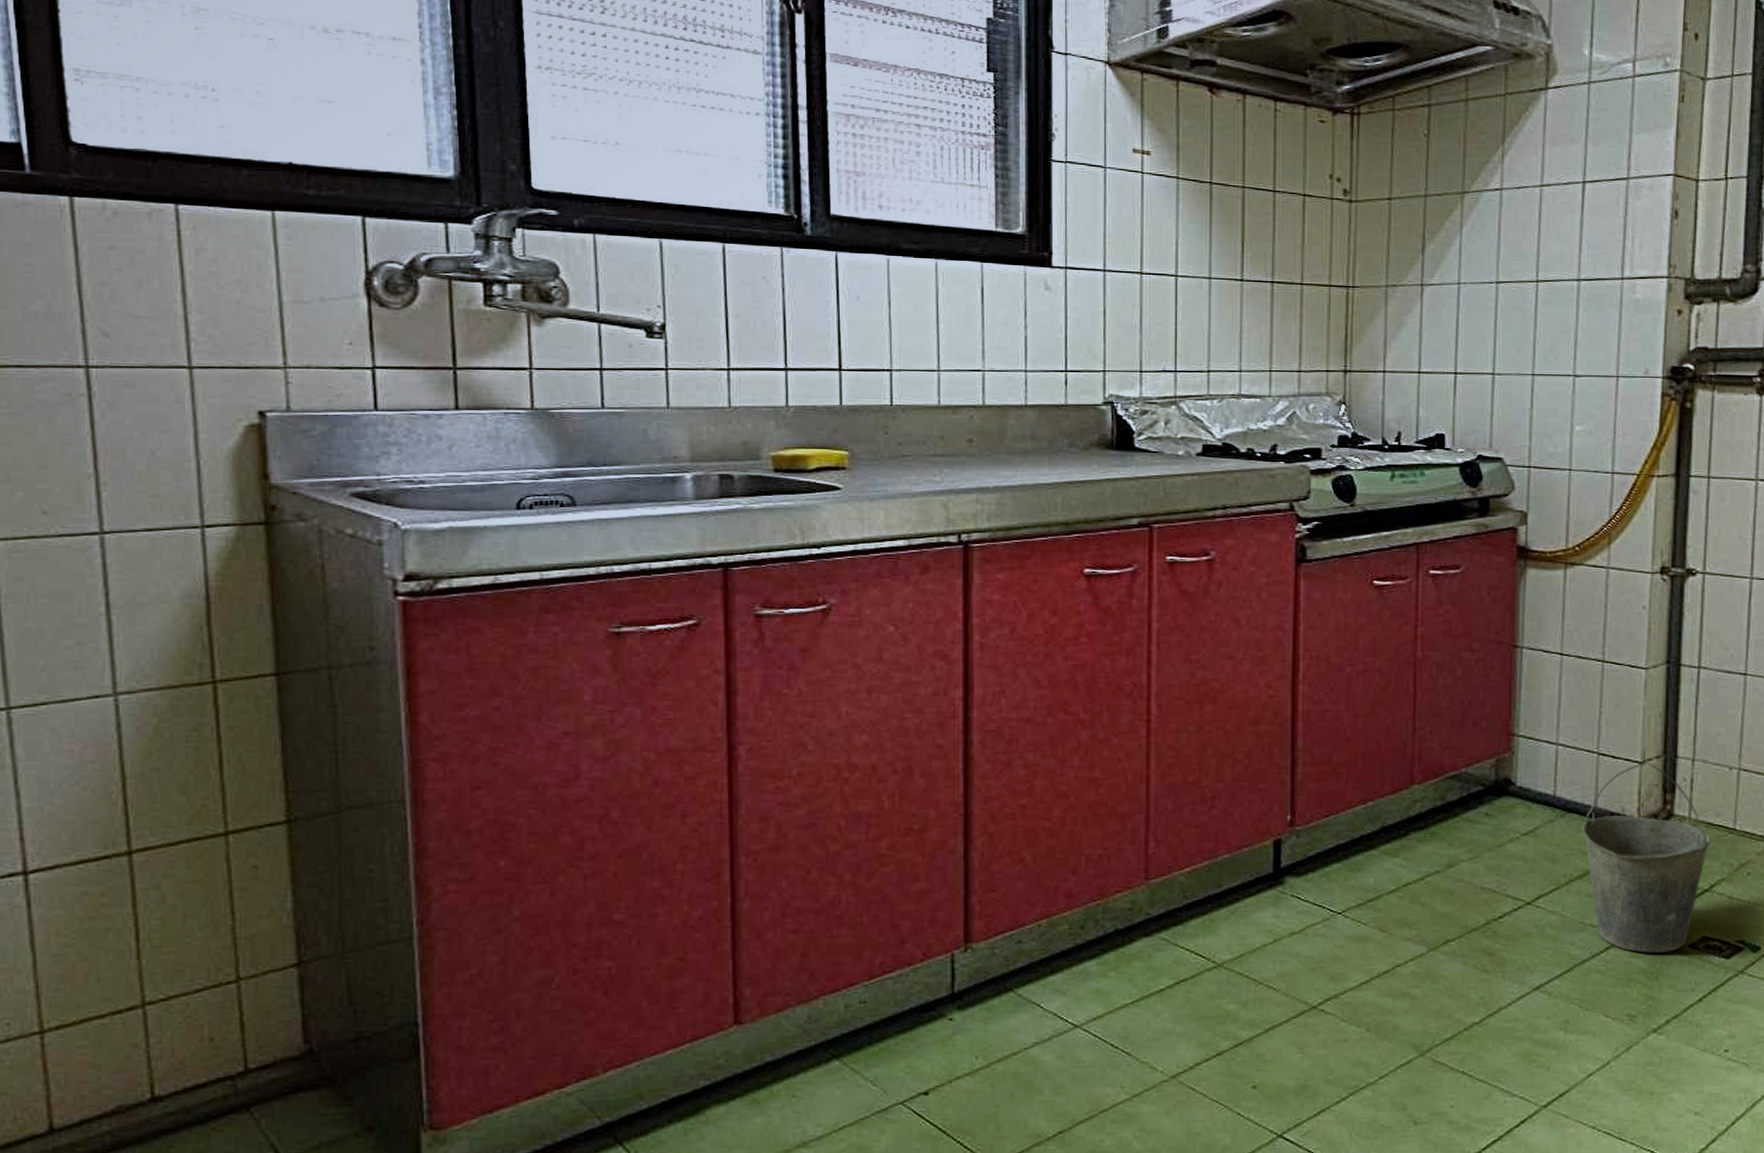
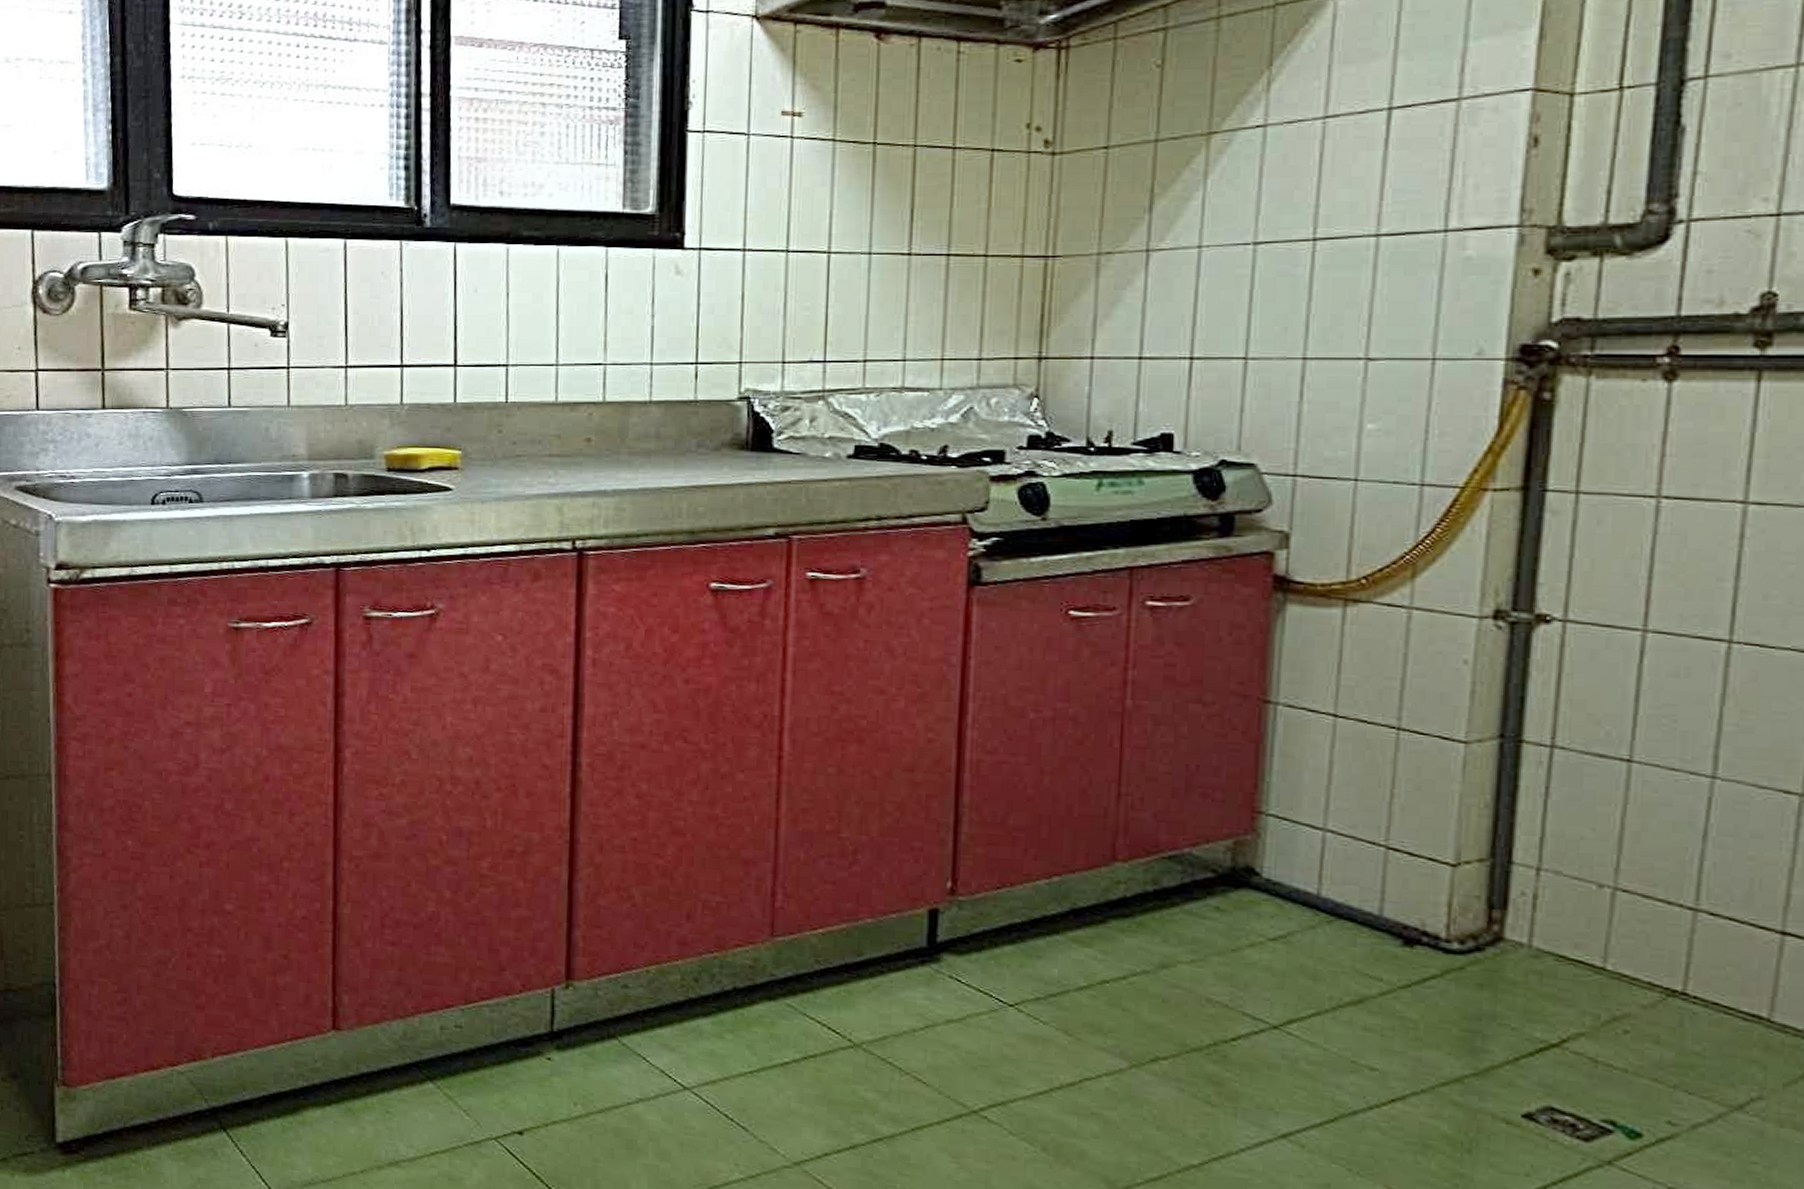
bucket: present [1582,761,1712,954] -> none [1358,864,1565,1120]

